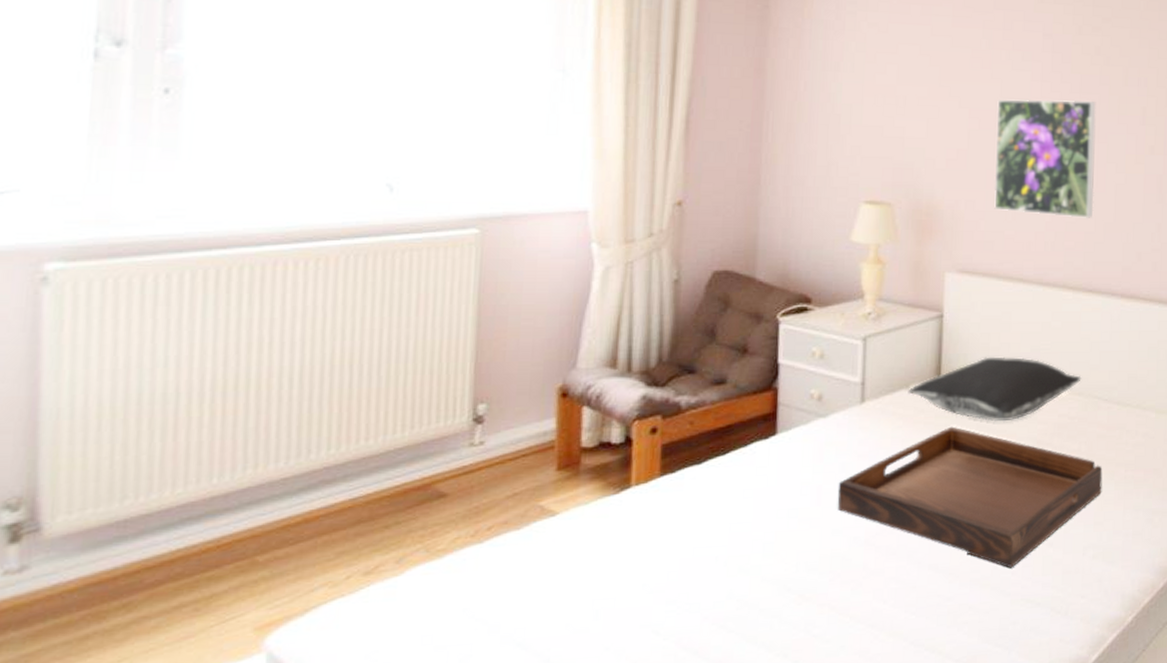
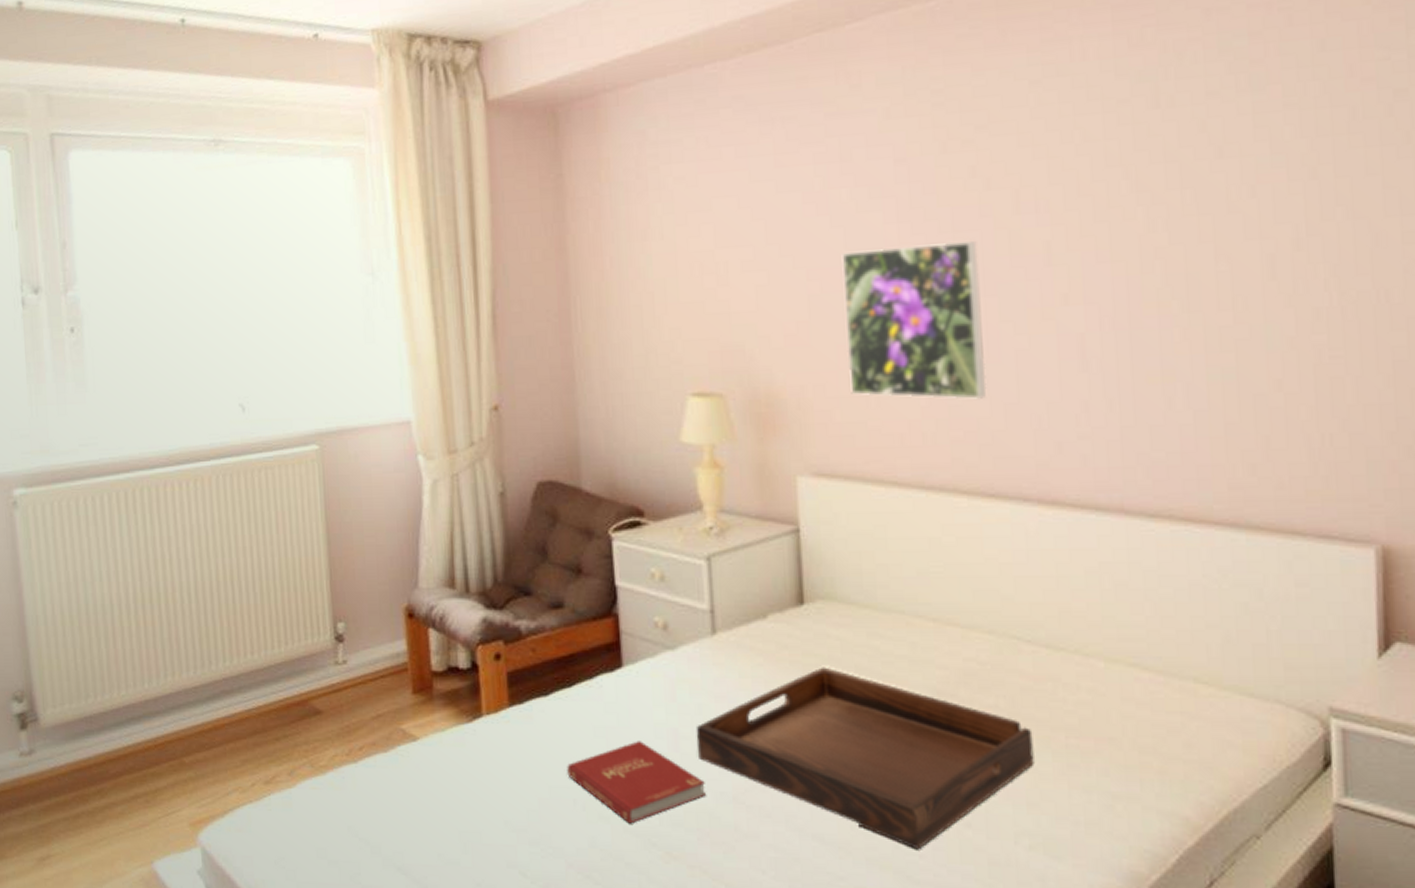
book: none [712,498,841,574] -> present [567,741,706,824]
pillow: present [908,356,1082,422] -> none [765,581,991,664]

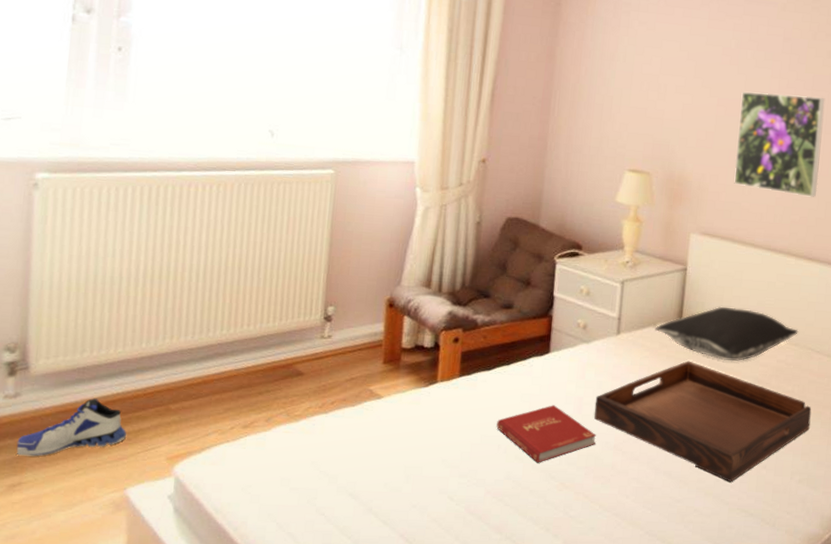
sneaker: none [39,753,145,824] -> present [16,398,127,457]
pillow: none [765,581,991,664] -> present [655,306,798,362]

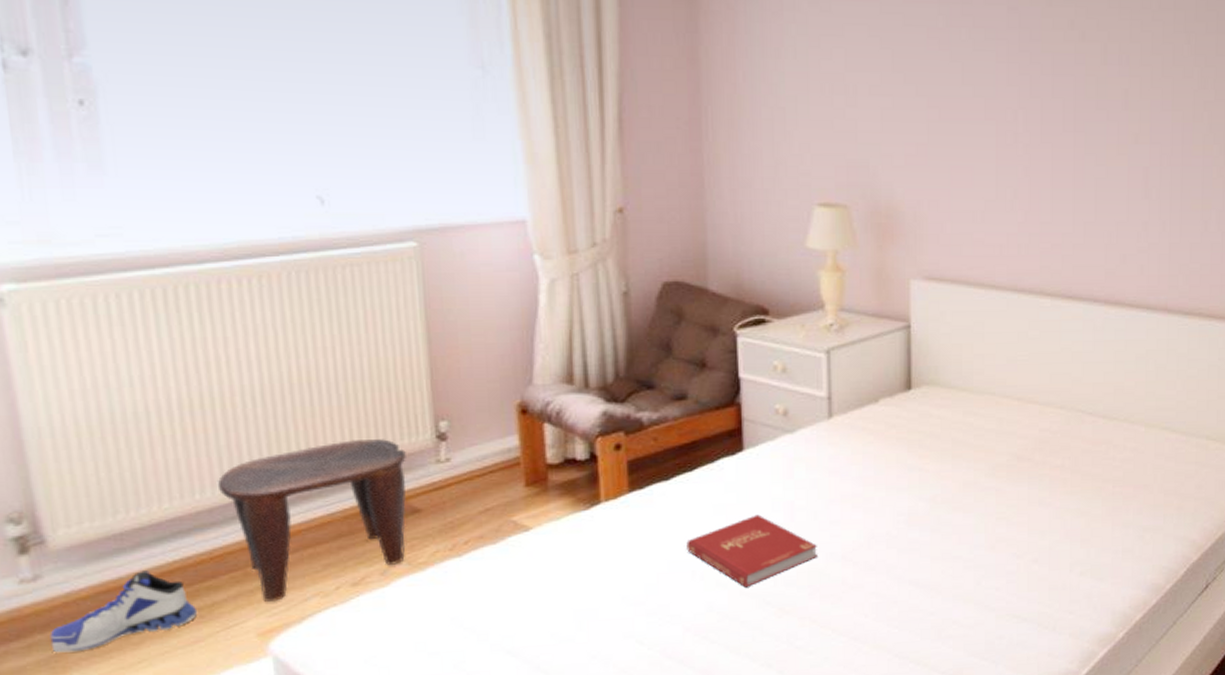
stool: none [159,314,300,433] -> present [216,439,407,602]
serving tray: present [594,361,812,482] -> none [810,441,1089,584]
pillow: present [655,306,798,362] -> none [877,369,1063,437]
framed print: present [734,92,825,198] -> none [959,83,1072,219]

